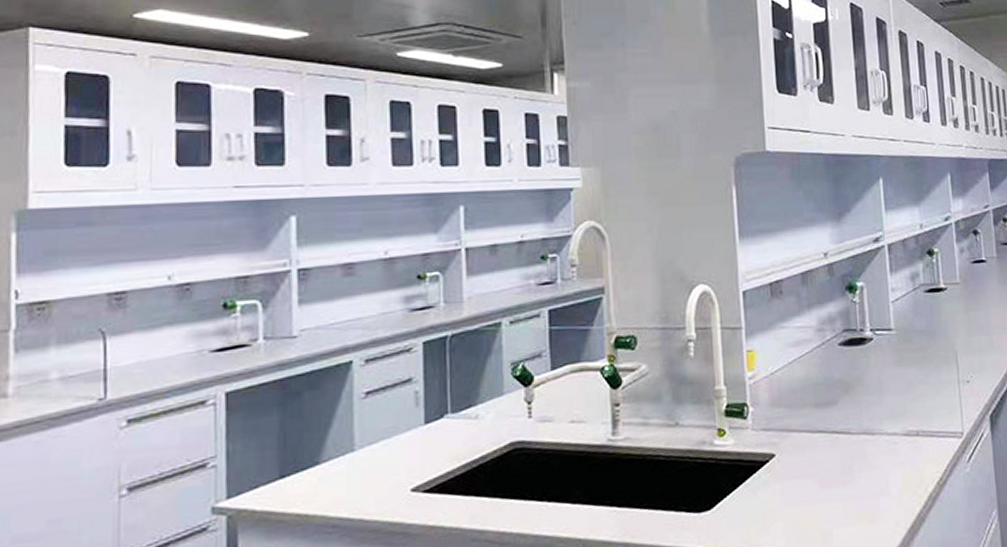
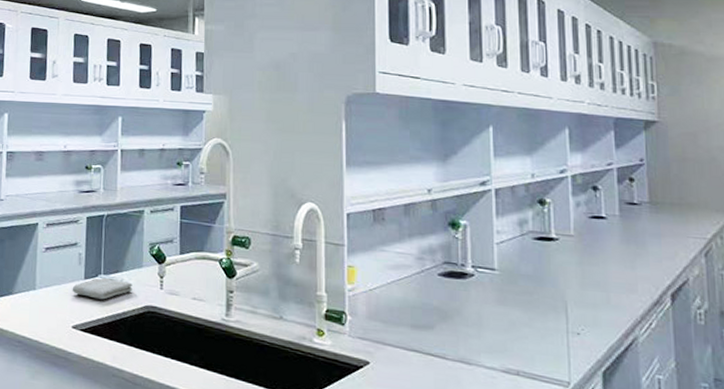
washcloth: none [408,416,491,447] -> present [72,277,132,300]

